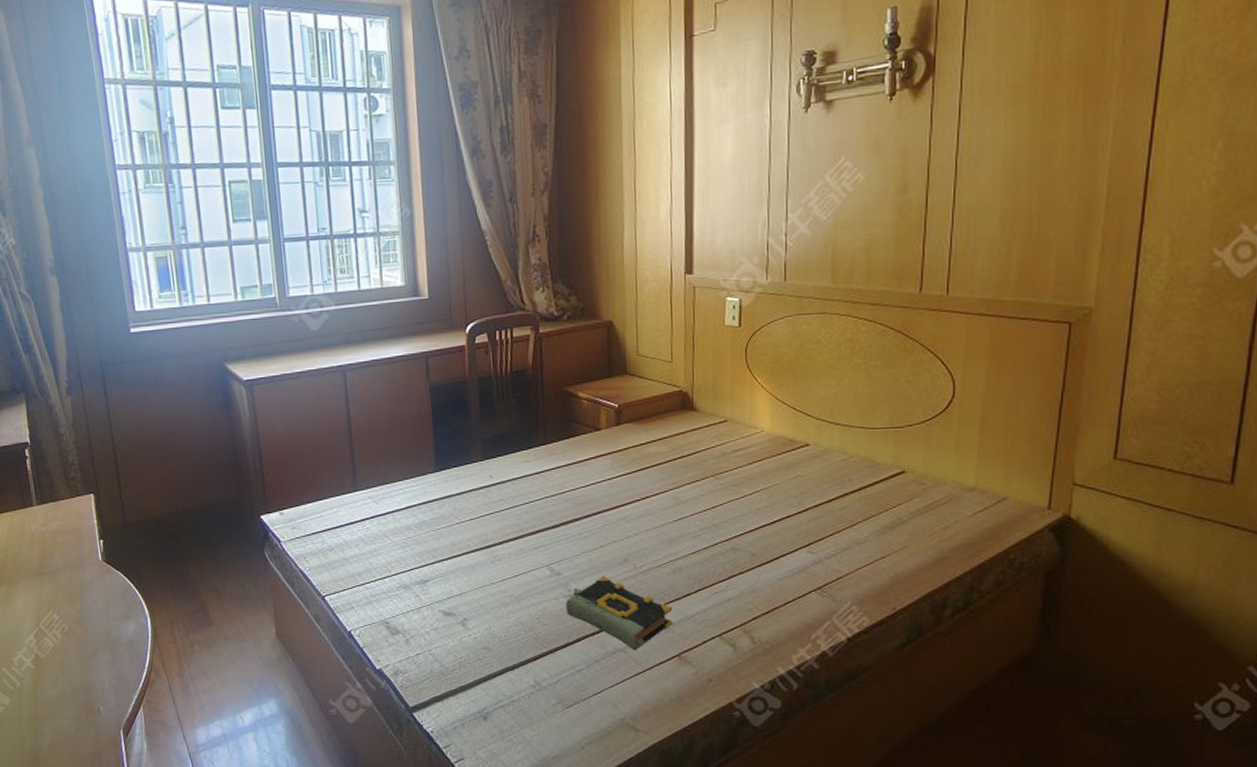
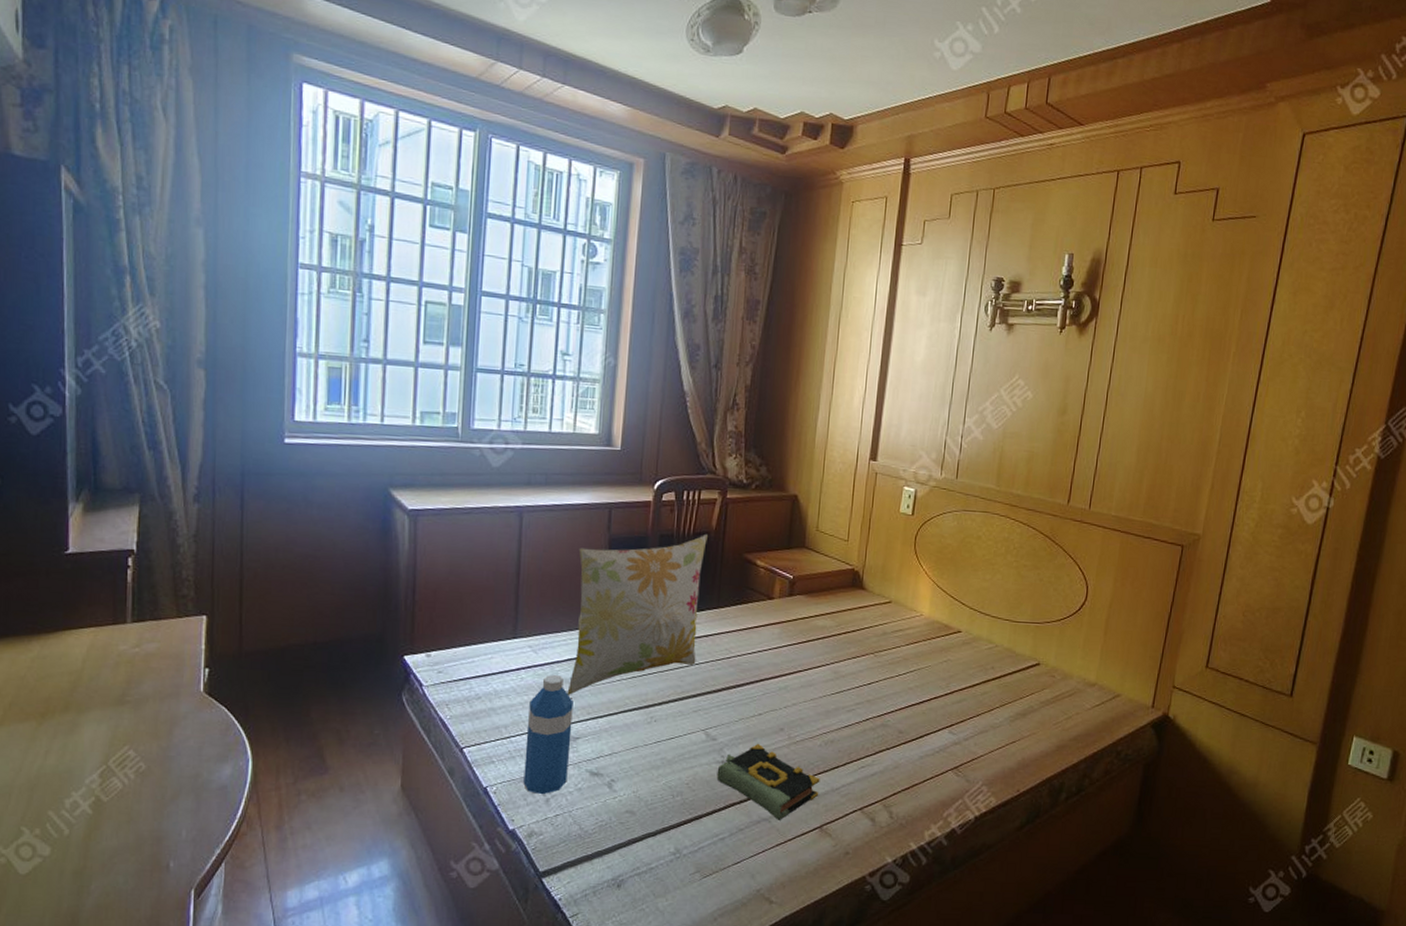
water bottle: none [378,522,423,635] -> present [523,674,573,794]
decorative pillow: none [402,371,531,541] -> present [567,533,708,695]

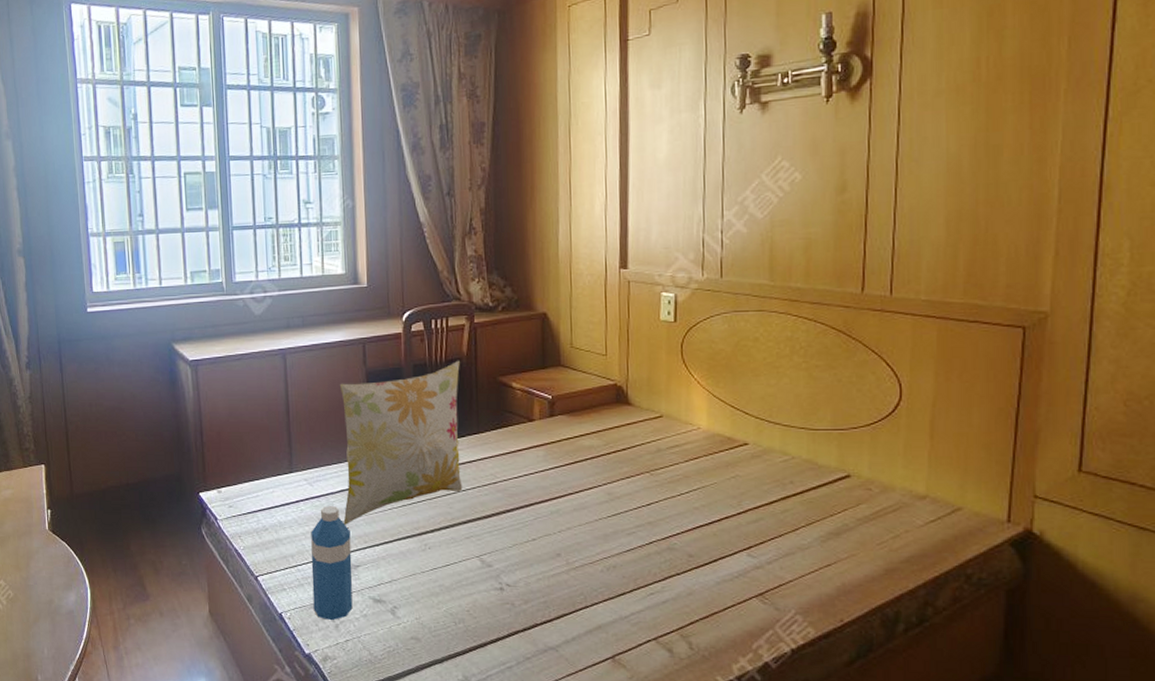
book: present [716,744,820,820] -> none [496,570,607,649]

